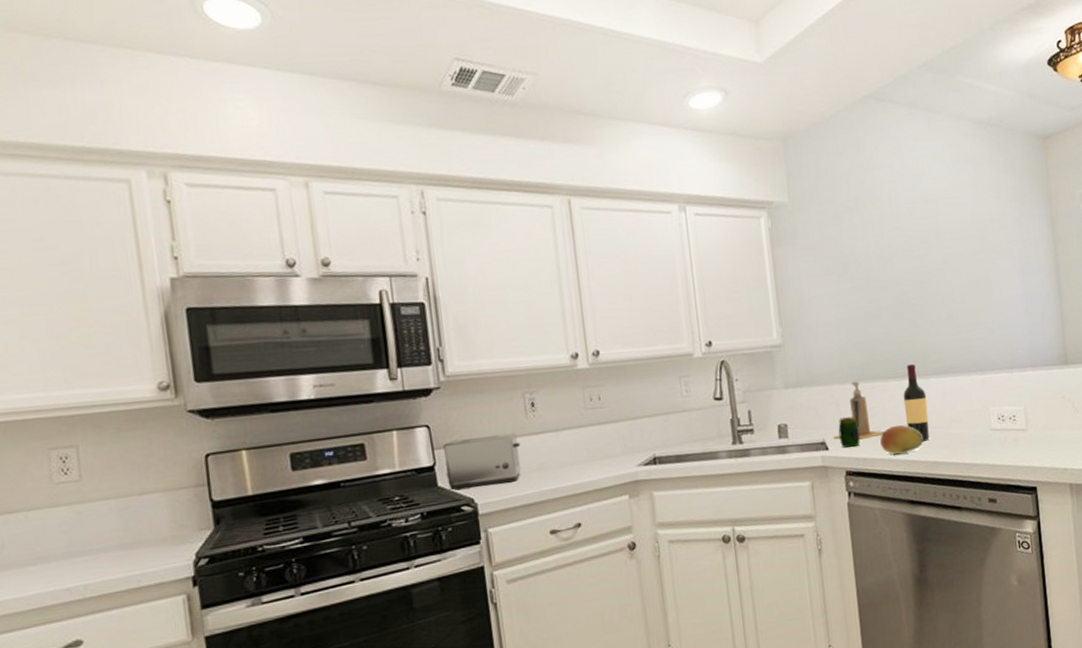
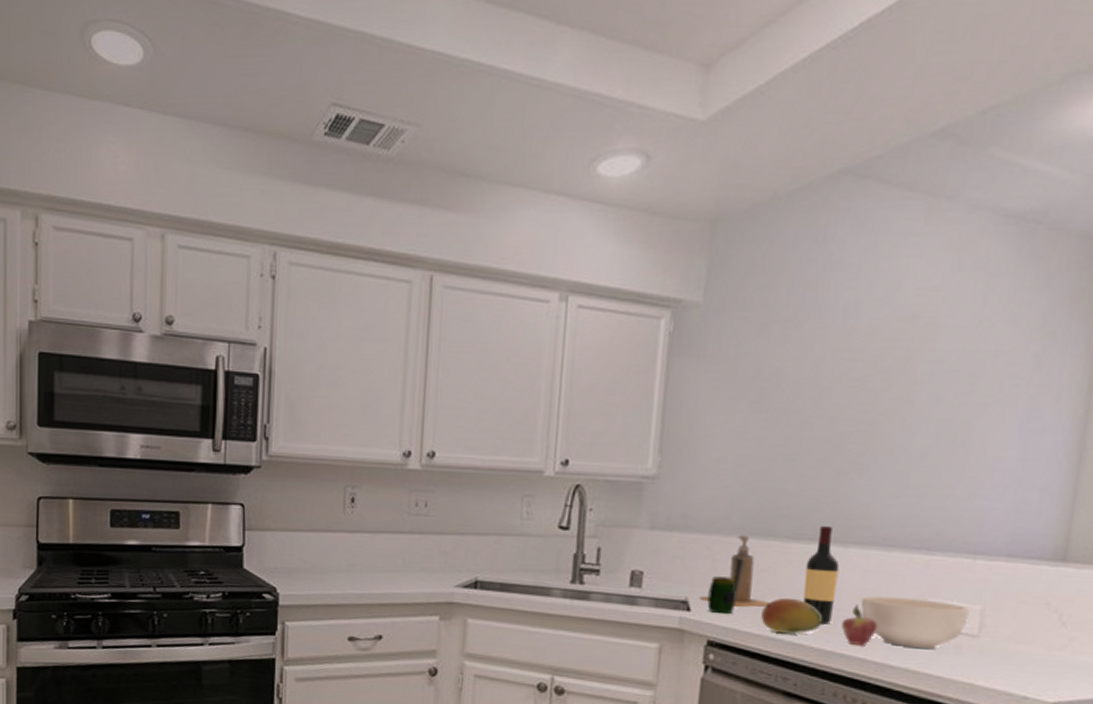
toaster: present [444,433,521,490] -> none [254,523,333,579]
fruit: none [936,421,962,453] -> present [841,605,878,645]
bowl: none [946,408,1018,448] -> present [861,596,970,650]

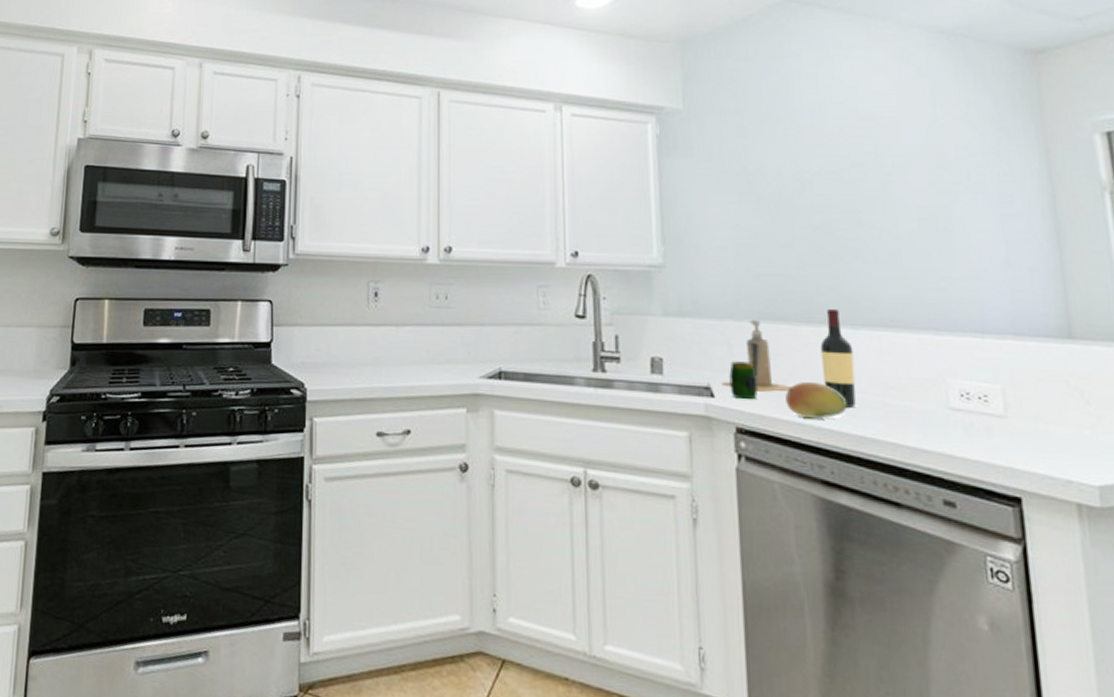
fruit: present [841,605,878,645] -> none [866,387,904,429]
bowl: present [861,596,970,650] -> none [881,378,991,432]

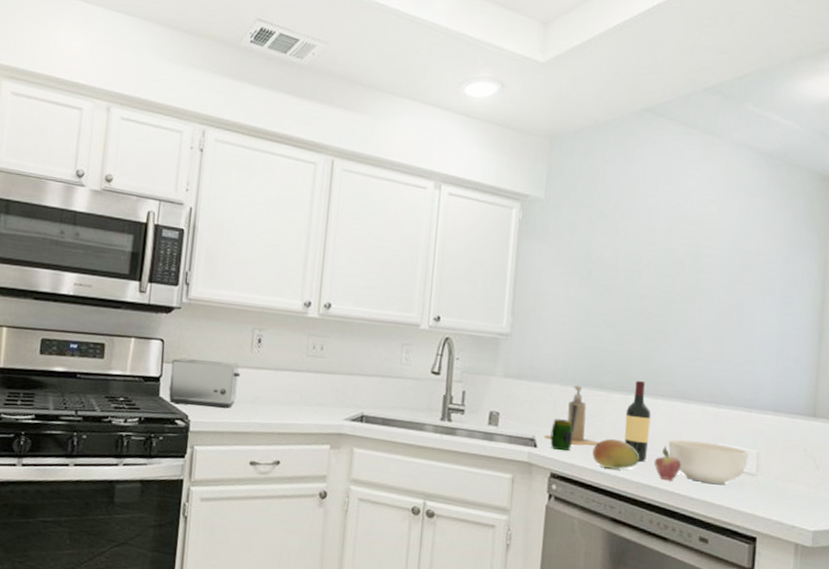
toaster: none [282,319,358,373] -> present [169,357,241,408]
fruit: none [866,387,904,429] -> present [654,446,682,480]
bowl: none [881,378,991,432] -> present [668,439,749,485]

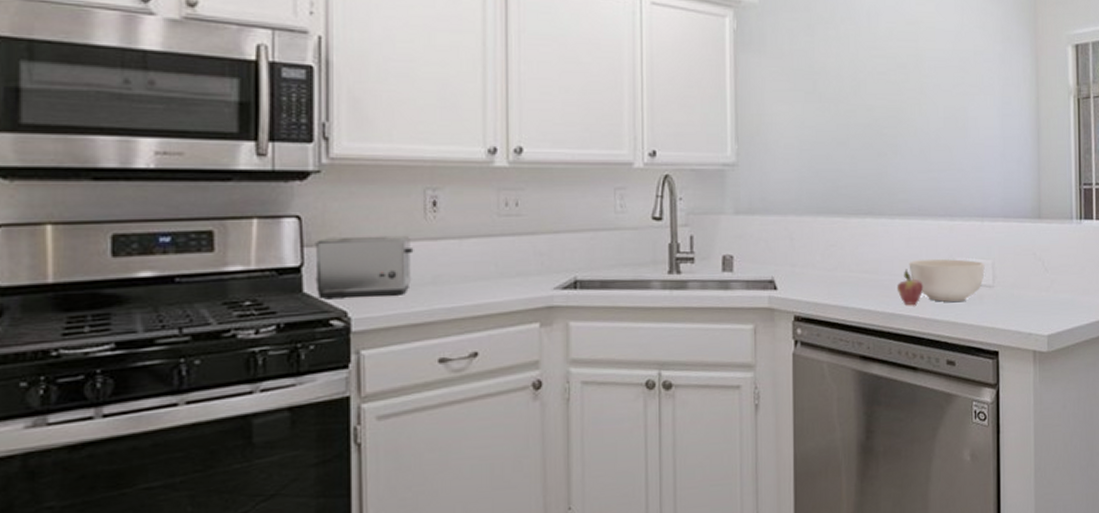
soap dispenser: present [544,385,599,446] -> none [784,214,840,281]
cleansing agent: present [550,419,573,451] -> none [790,254,813,289]
fruit: present [592,438,640,469] -> none [835,268,883,302]
wine bottle: present [624,380,651,462] -> none [864,200,890,289]

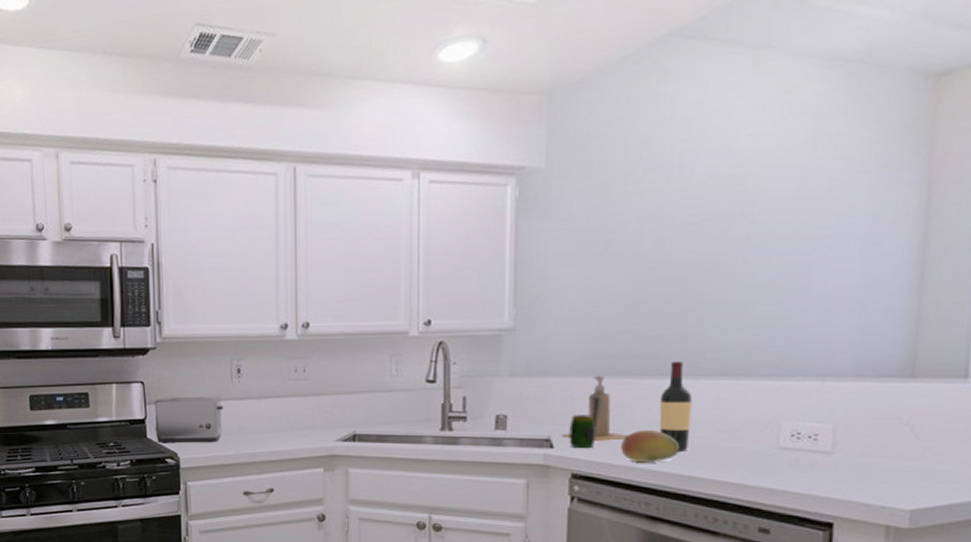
soap dispenser: none [784,214,840,281] -> present [561,375,628,441]
cleansing agent: none [790,254,813,289] -> present [569,415,596,448]
fruit: none [835,268,883,302] -> present [621,429,680,463]
wine bottle: none [864,200,890,289] -> present [659,361,692,452]
fruit: present [897,269,924,305] -> none [697,432,734,468]
bowl: present [909,259,985,303] -> none [715,422,822,468]

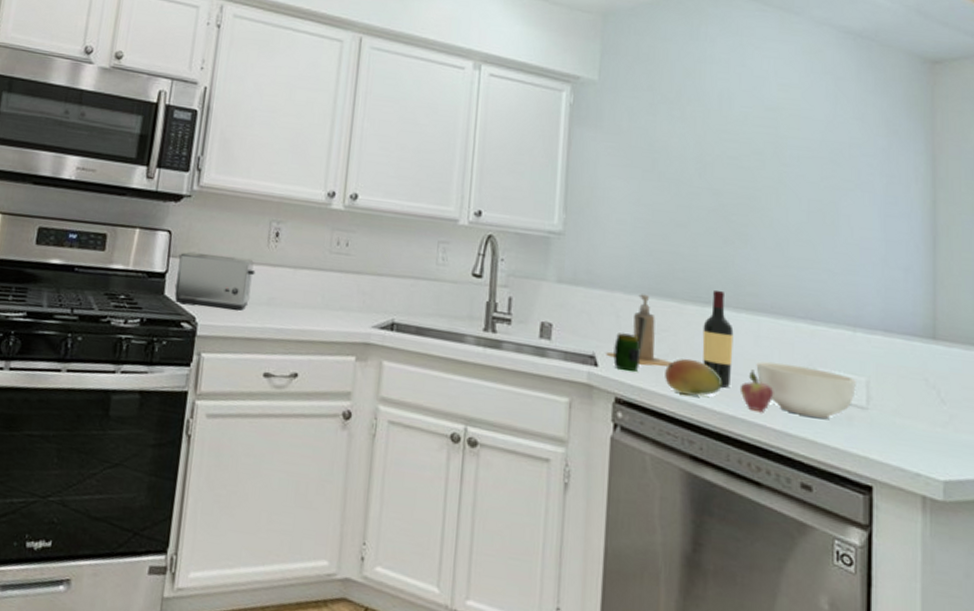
fruit: none [697,432,734,468] -> present [739,370,774,412]
bowl: none [715,422,822,468] -> present [756,361,856,419]

